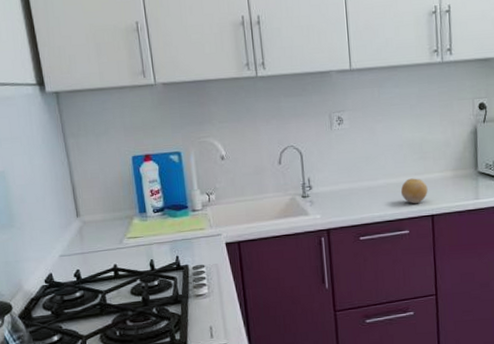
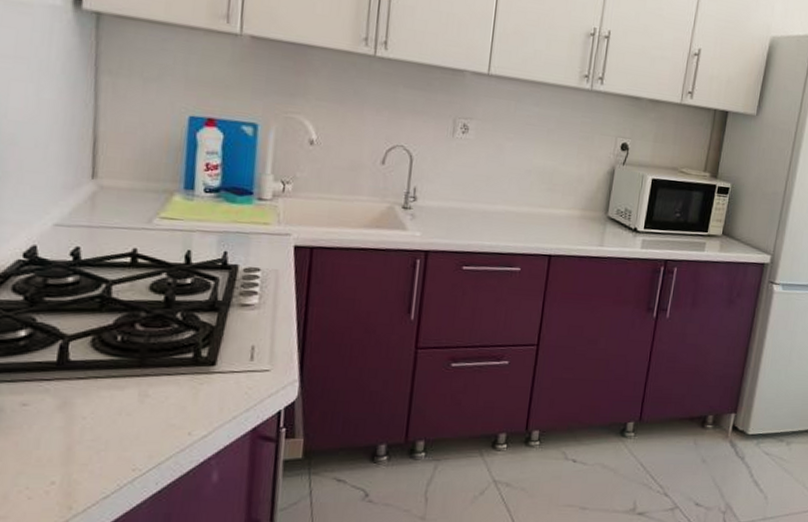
fruit: present [400,178,428,204] -> none [519,209,551,240]

